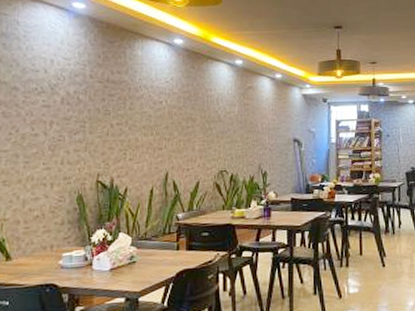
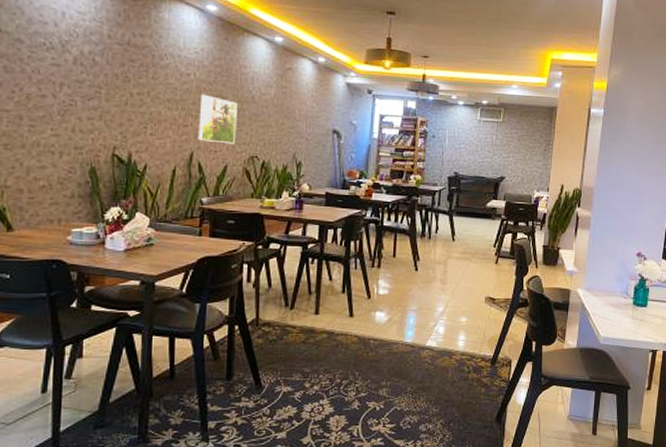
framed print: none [172,118,206,162] -> present [198,94,238,144]

